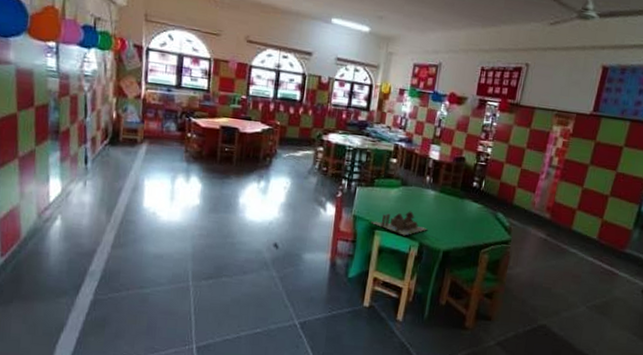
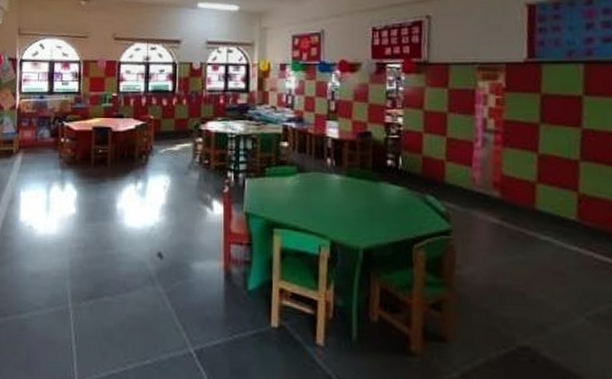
building blocks: present [371,211,428,236] -> none [267,202,338,234]

